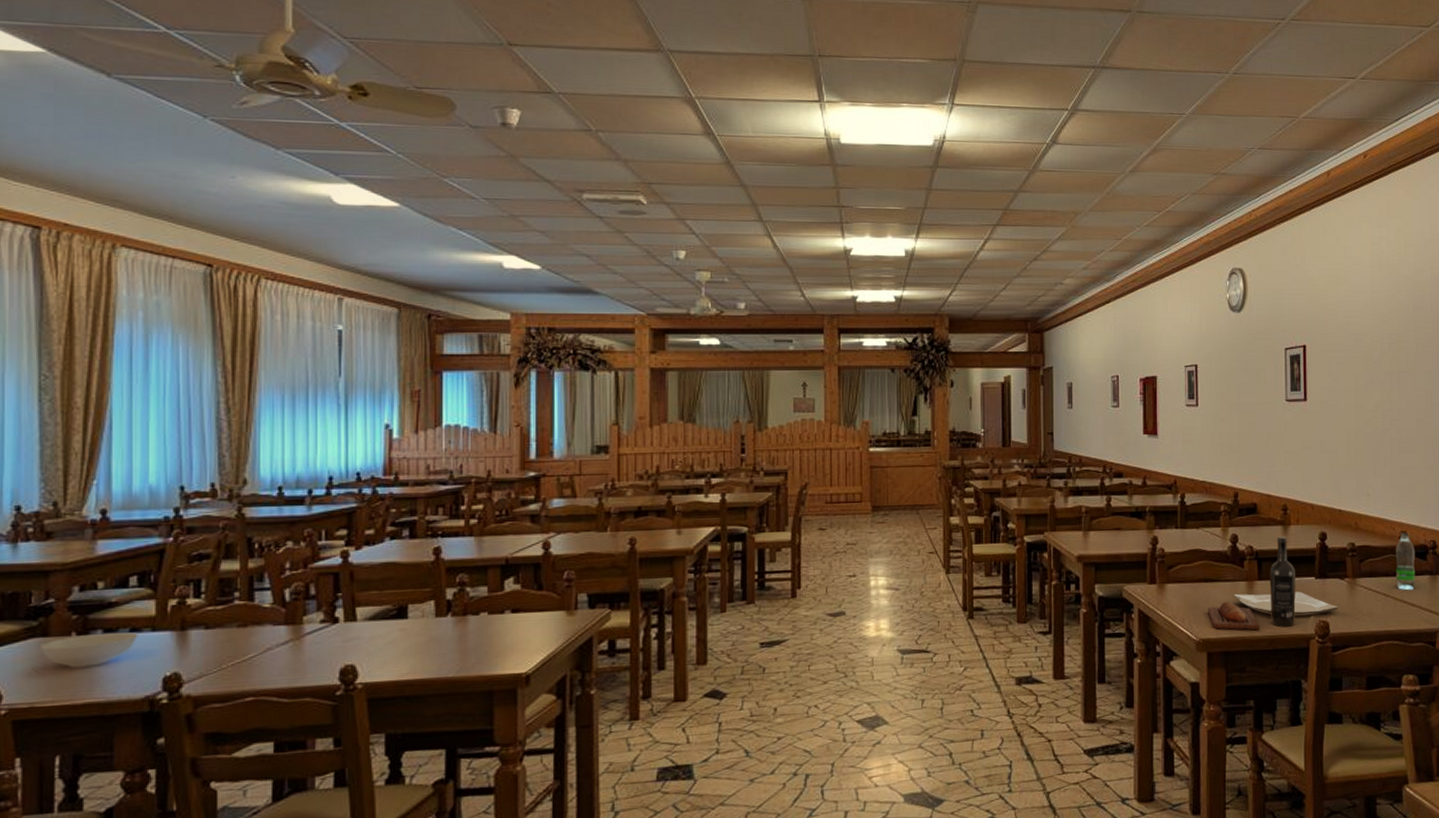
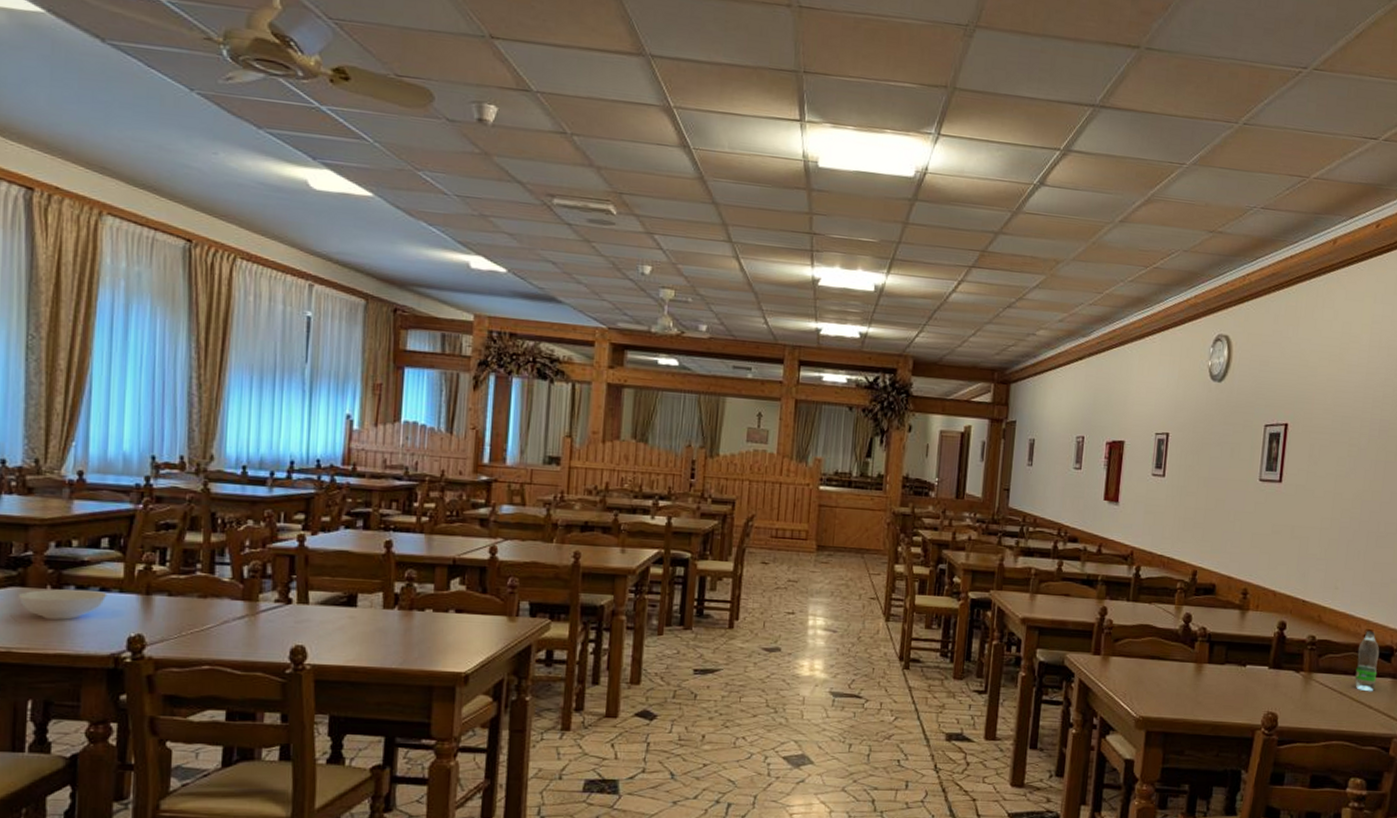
bread loaf: present [1207,601,1260,631] -> none [1150,681,1204,715]
plate: present [1234,592,1338,616] -> none [1180,675,1290,706]
wine bottle: present [1269,536,1296,627] -> none [1216,620,1249,715]

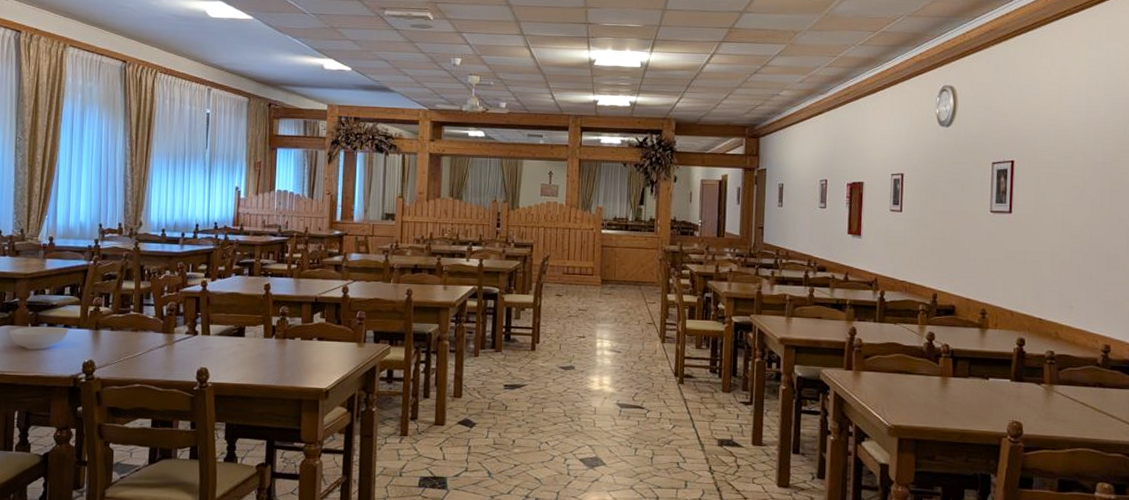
bottle: present [1354,631,1380,692] -> none [1095,346,1118,403]

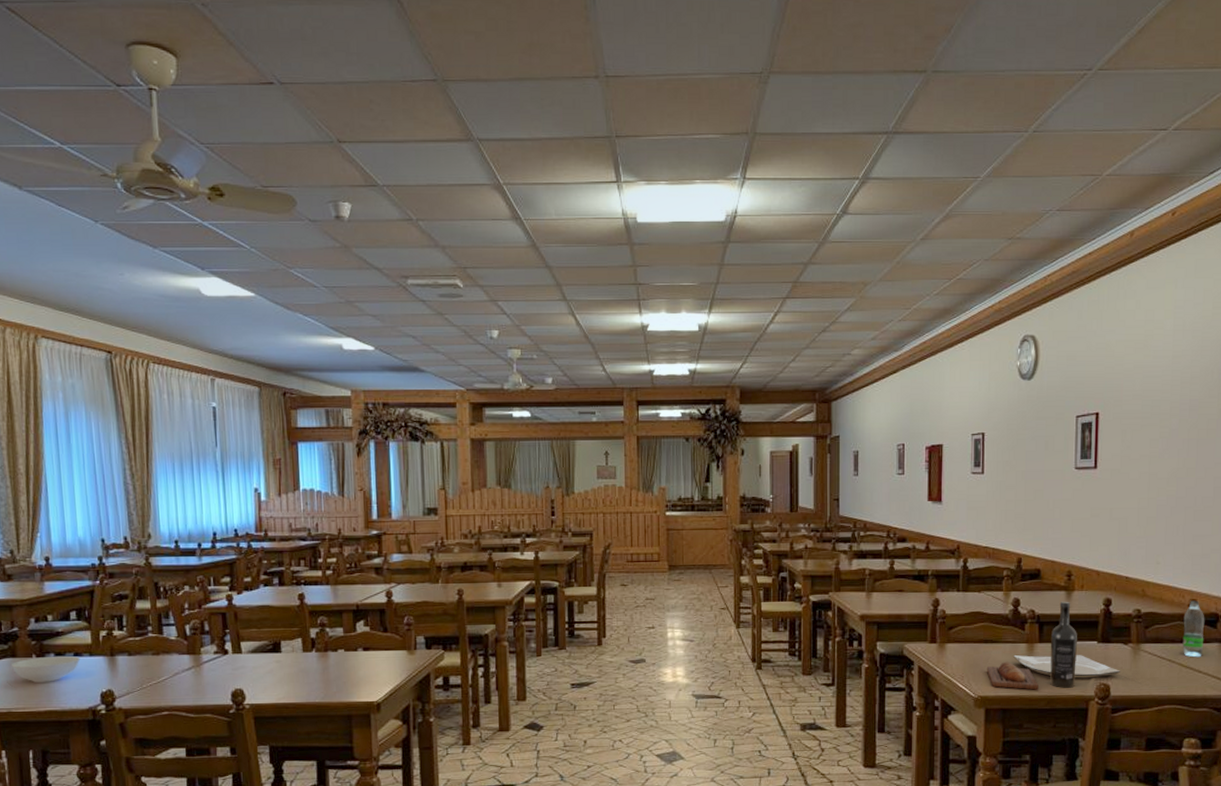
bread loaf: none [900,393,951,423] -> present [986,662,1038,690]
plate: none [927,388,1033,415] -> present [1013,655,1120,678]
wine bottle: none [963,338,991,424] -> present [1050,601,1078,688]
bottle: none [1095,346,1118,403] -> present [1182,600,1205,658]

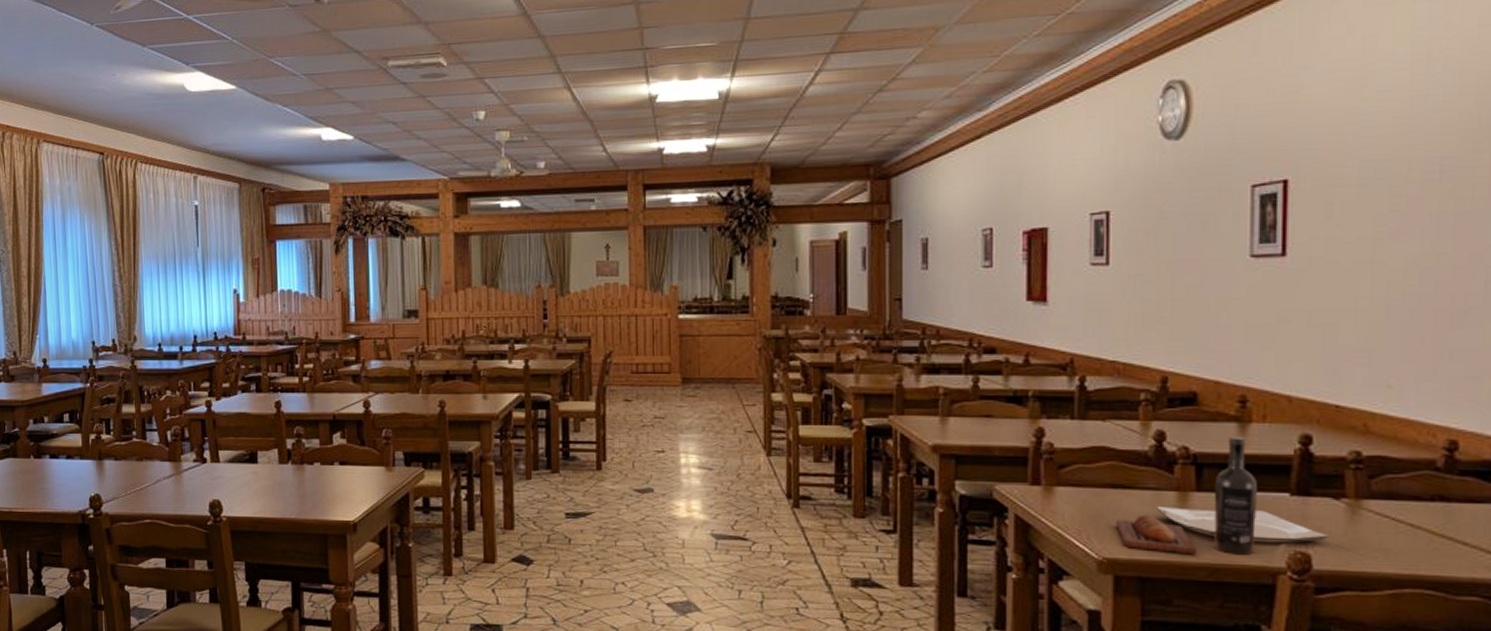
bowl: present [11,655,81,683] -> none [12,457,72,484]
bottle: present [1182,600,1205,658] -> none [1433,441,1473,523]

